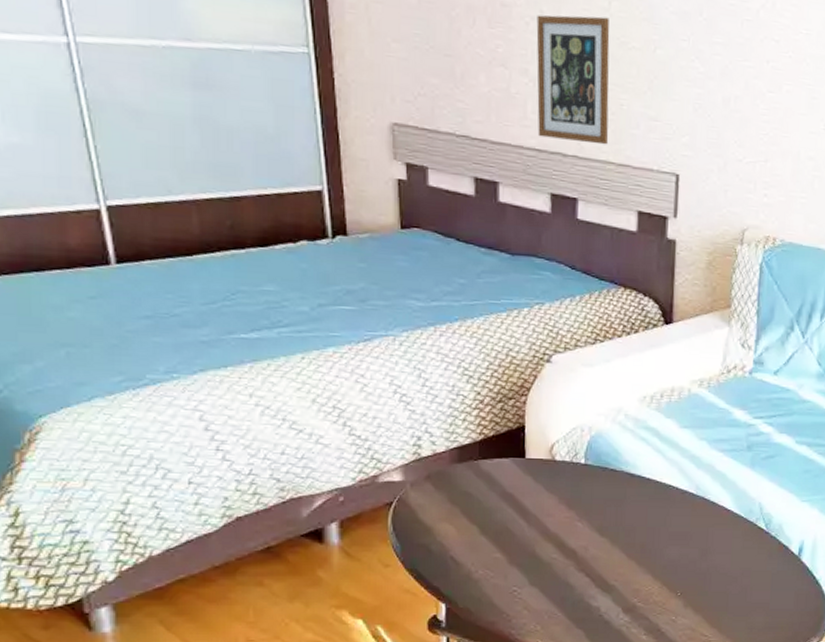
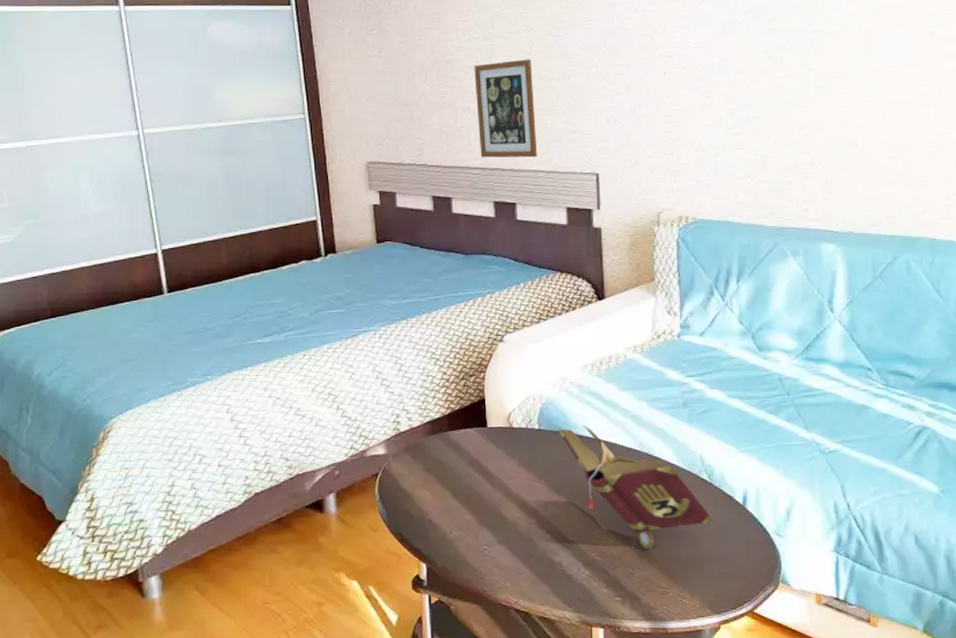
book: none [607,461,765,597] -> present [558,424,713,550]

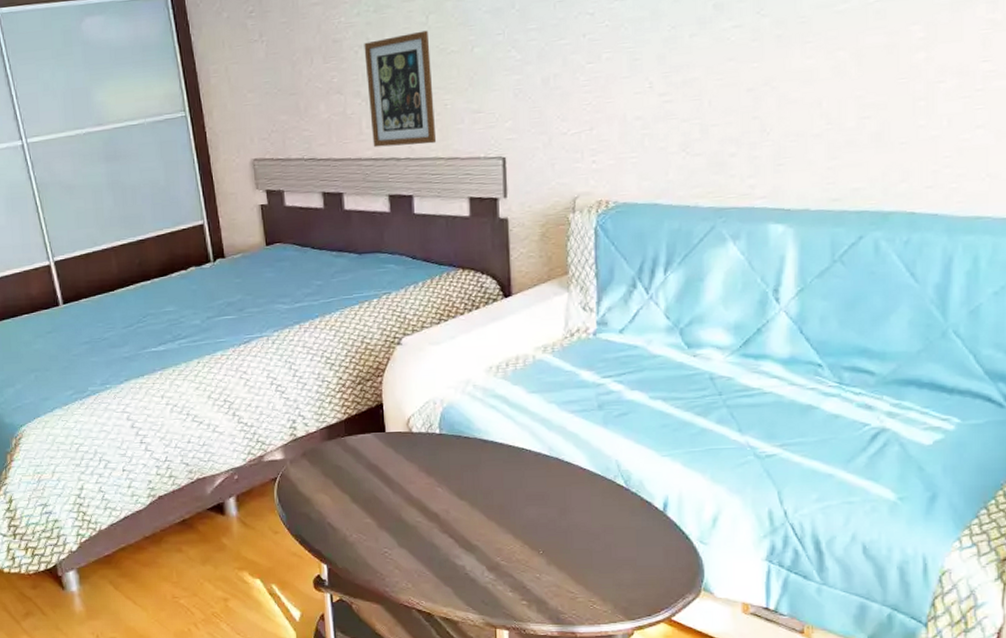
book: present [558,424,713,550] -> none [460,428,629,555]

